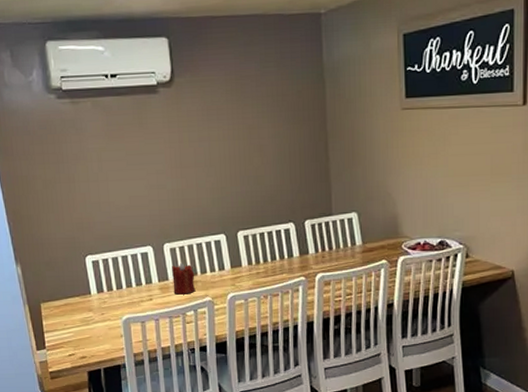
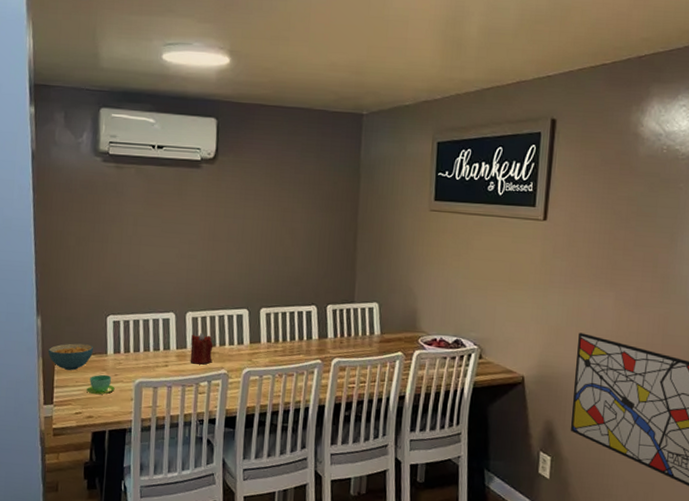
cereal bowl: none [32,287,77,314] -> present [48,343,93,371]
cup: none [75,314,104,336] -> present [86,374,115,395]

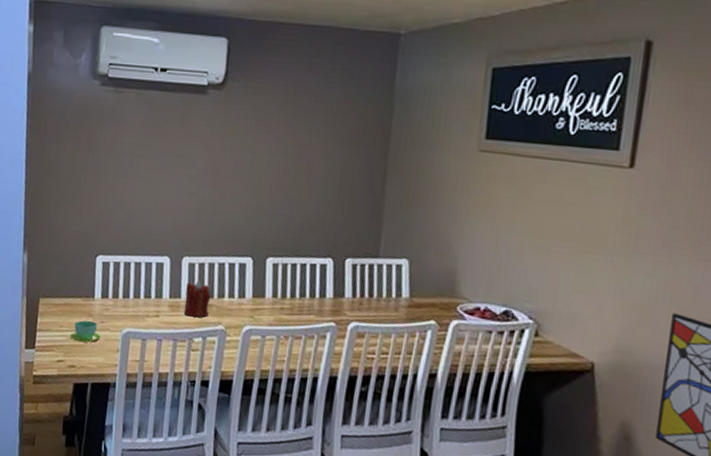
cereal bowl: present [48,343,93,371] -> none [32,283,80,314]

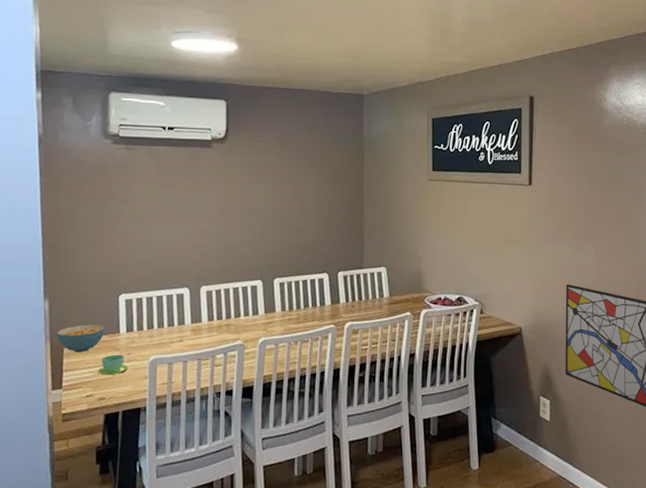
cereal bowl: none [32,283,80,314] -> present [56,324,105,352]
candle: present [184,280,211,318] -> none [205,305,229,337]

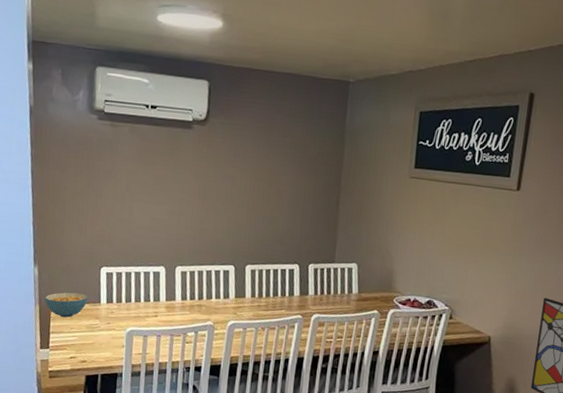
cup: present [97,354,128,376] -> none [80,322,107,342]

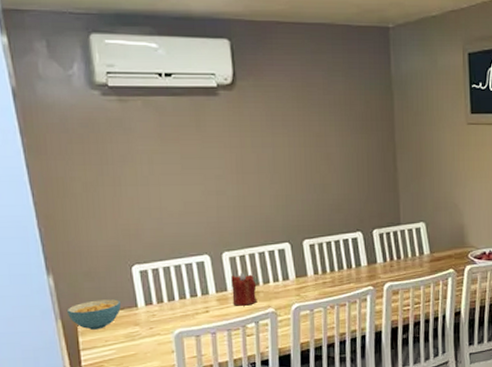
candle: none [178,286,201,316] -> present [231,272,257,306]

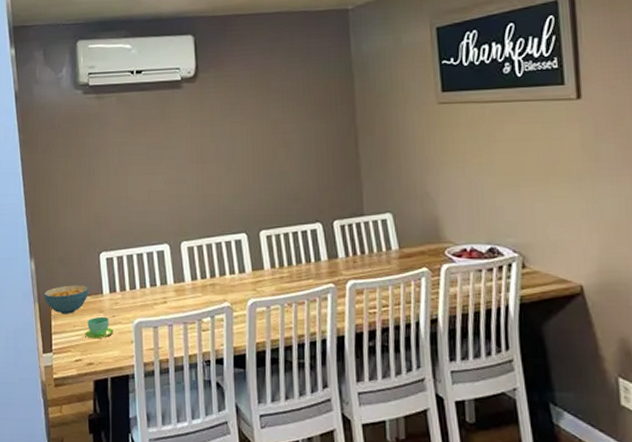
cup: none [118,329,152,352] -> present [84,316,114,339]
candle: present [231,272,257,306] -> none [189,262,213,298]

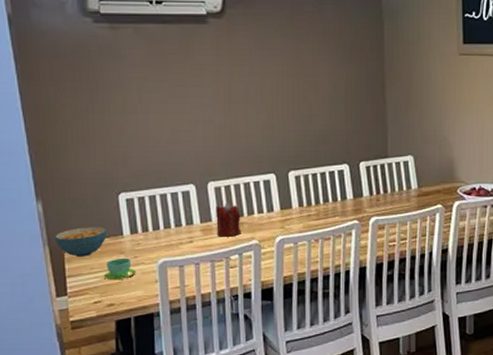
candle: none [189,262,213,298] -> present [216,202,241,237]

